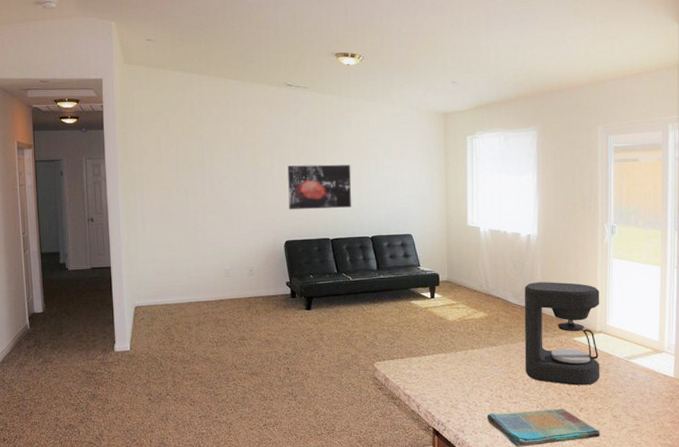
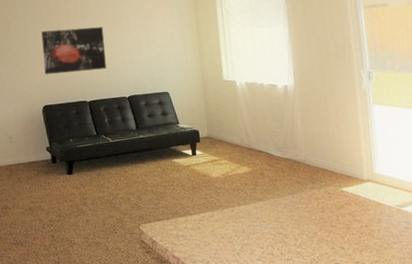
coffee maker: present [524,282,600,386] -> none [286,131,373,238]

